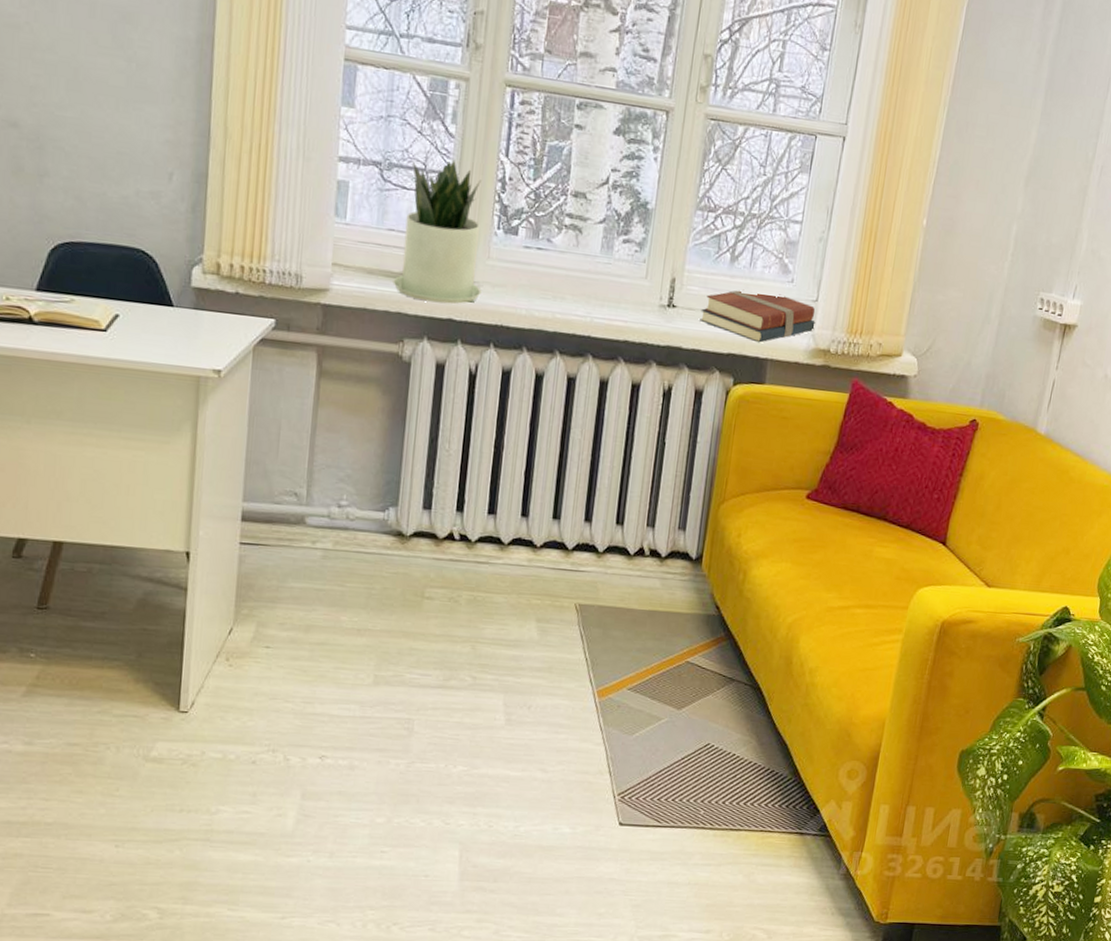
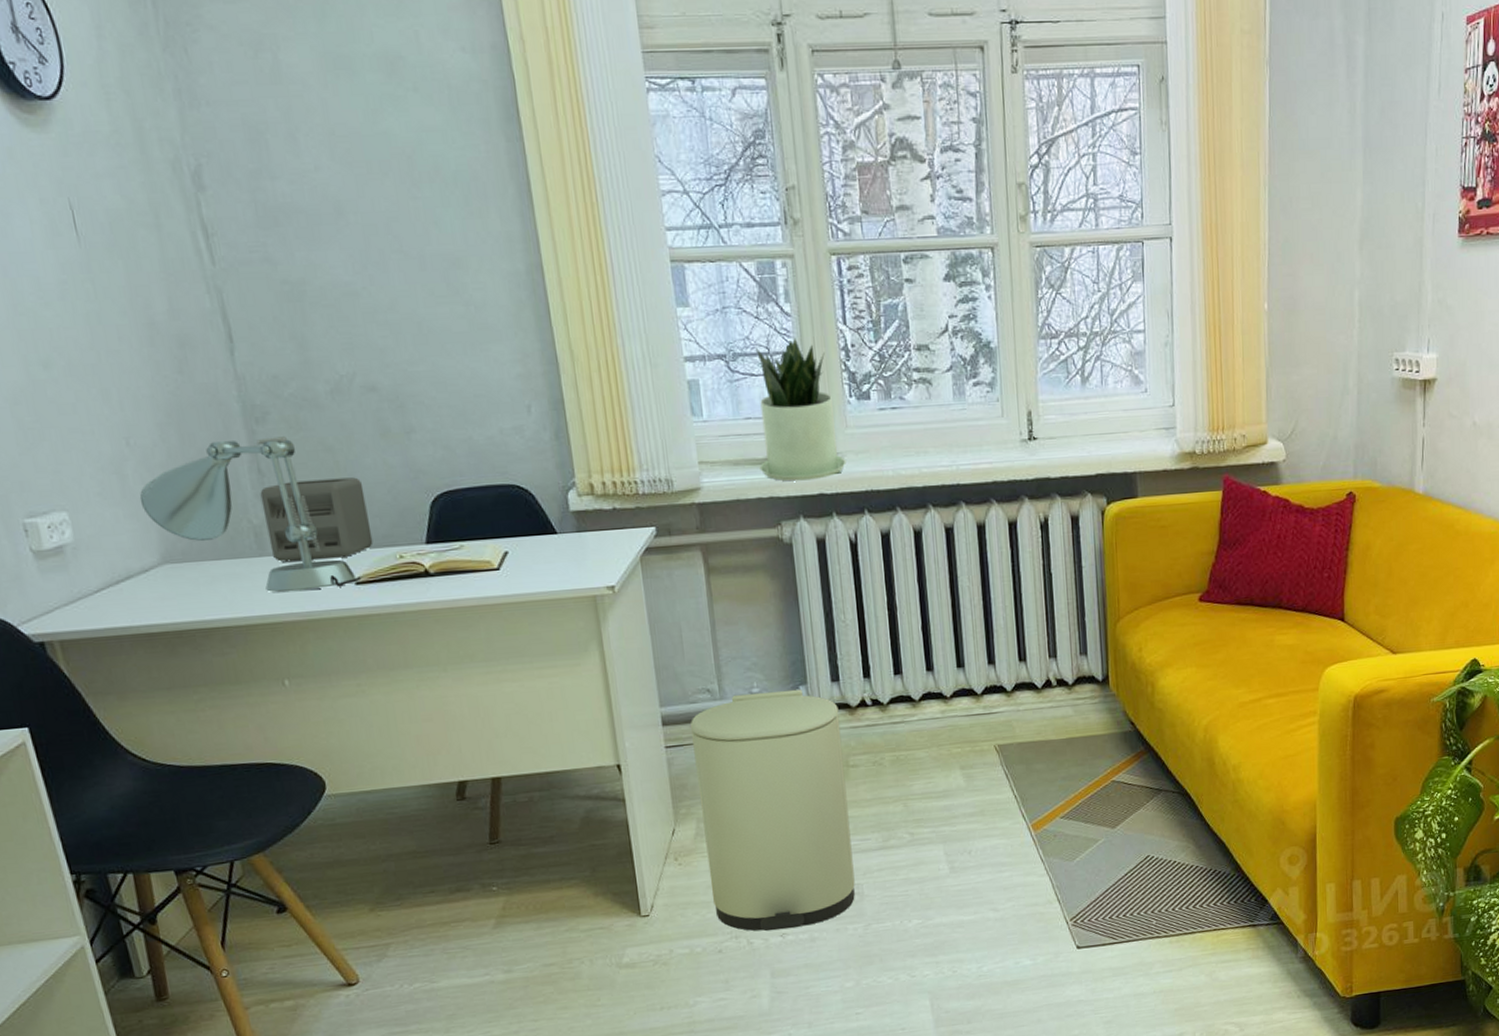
pedal bin: none [257,503,425,753] -> present [690,689,855,932]
books: present [699,289,815,343] -> none [1062,406,1177,458]

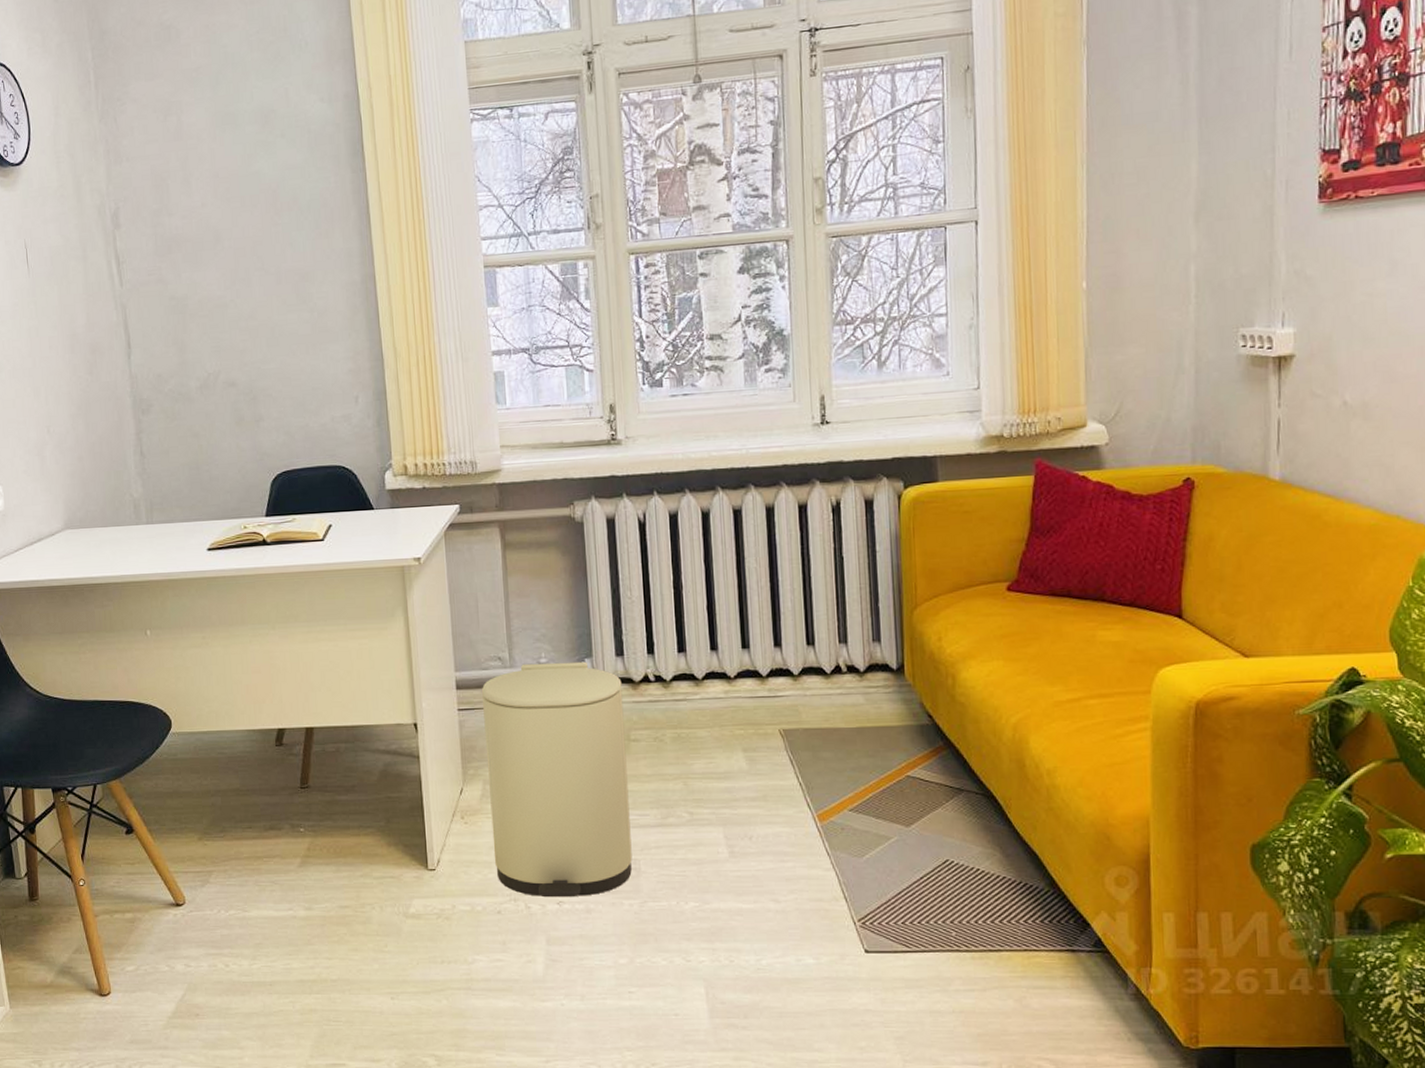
desk lamp: present [139,436,362,593] -> none [53,424,213,556]
desk organizer: present [260,477,374,562] -> none [141,459,224,530]
planter: present [754,339,846,482] -> none [555,332,638,464]

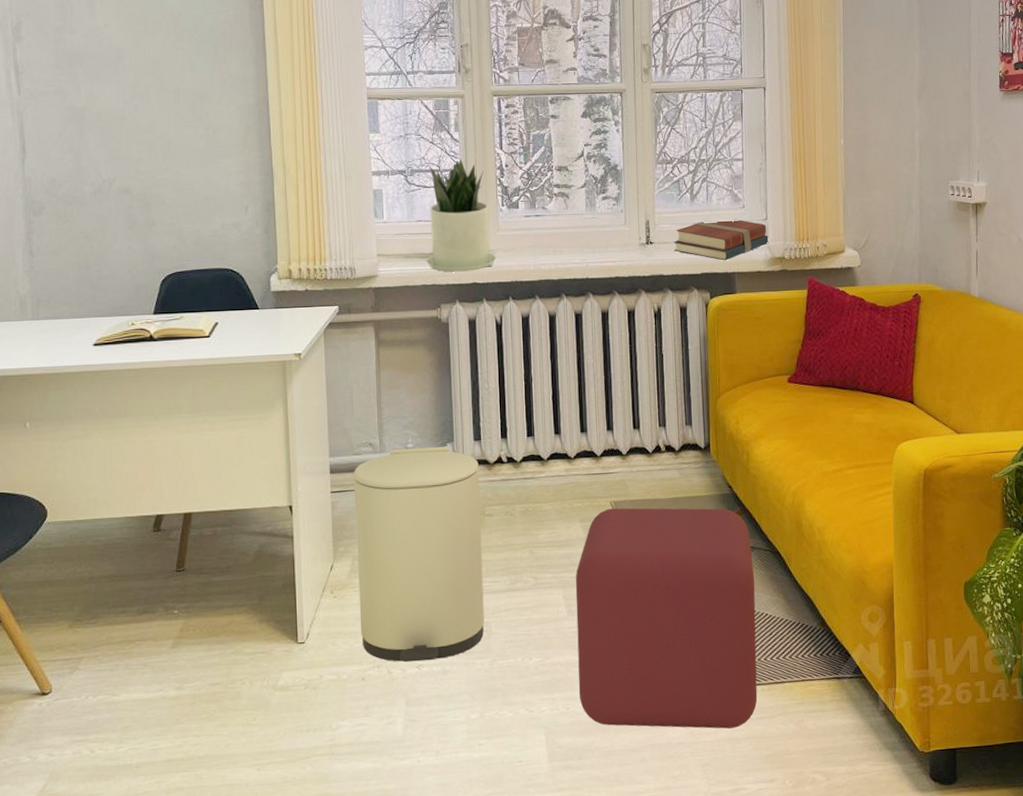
planter: none [555,332,638,464] -> present [426,160,496,272]
cube: none [737,737,966,999] -> present [575,507,758,729]
books: none [856,389,982,442] -> present [674,219,769,261]

